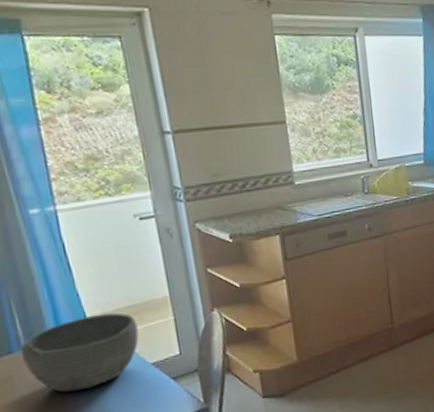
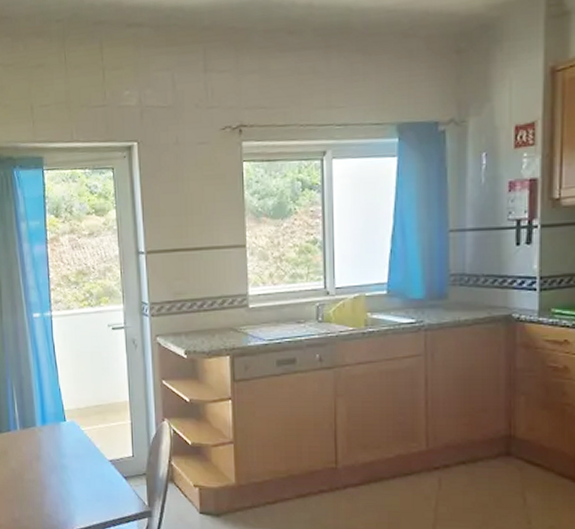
bowl: present [20,313,139,393] -> none [15,410,102,473]

